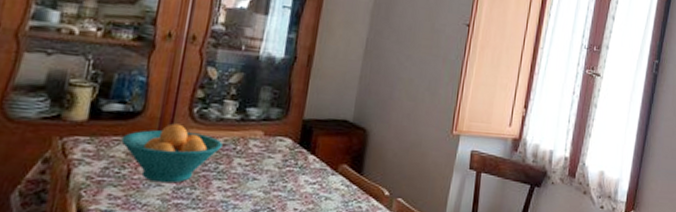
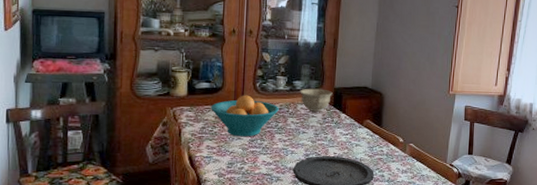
bowl: none [254,118,300,151] -> present [300,88,333,112]

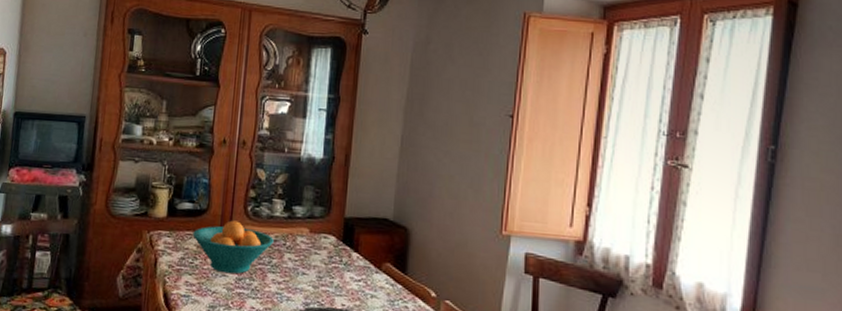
bowl: present [300,88,333,112] -> none [300,216,342,248]

